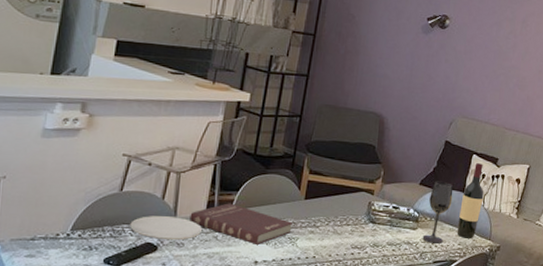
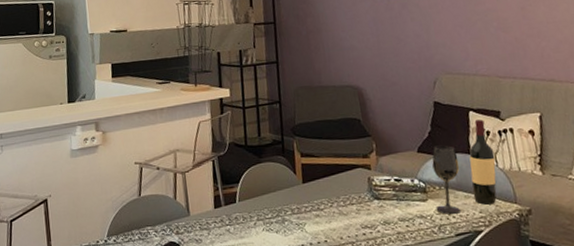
plate: present [130,216,203,241] -> none [153,214,215,238]
book: present [190,203,292,244] -> none [201,195,298,234]

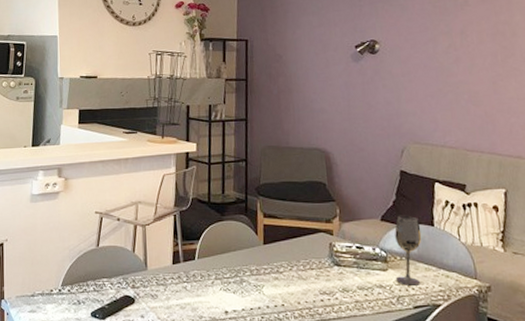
wine bottle: present [469,119,497,205] -> none [432,192,458,278]

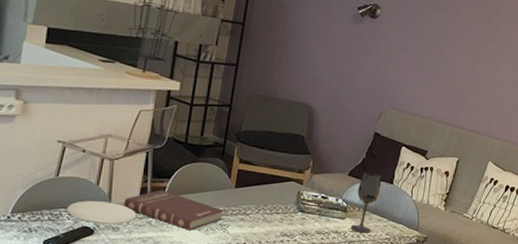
plate: none [109,269,172,293] -> present [67,201,137,225]
book: none [159,252,256,293] -> present [124,190,223,230]

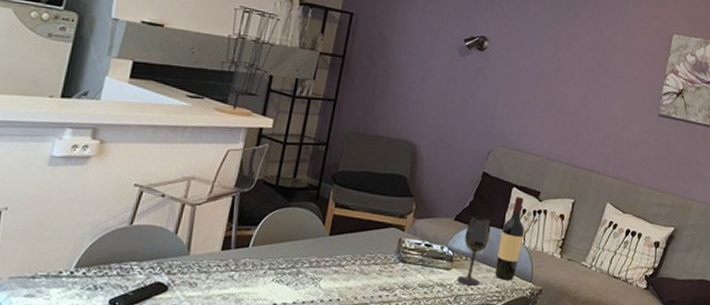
plate: present [67,201,137,225] -> none [139,252,218,280]
book: present [124,190,223,230] -> none [204,239,315,285]
wine bottle: none [384,155,413,229] -> present [494,197,525,280]

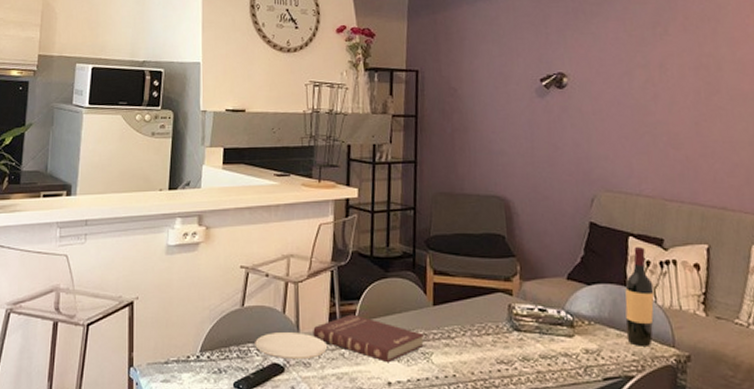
plate: none [139,252,218,280] -> present [255,332,328,360]
book: none [204,239,315,285] -> present [313,314,424,362]
wine glass: present [457,216,491,286] -> none [582,273,614,354]

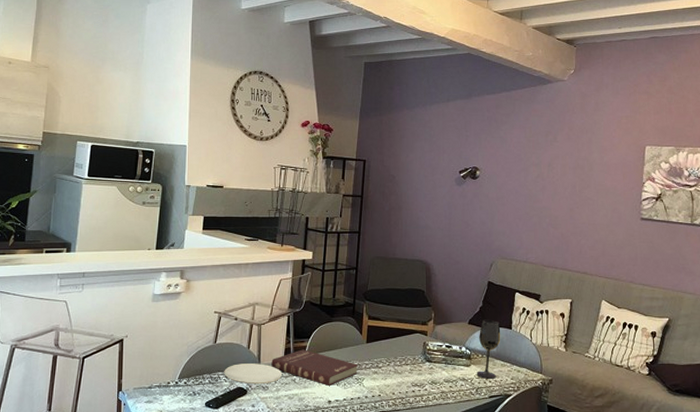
wine glass: none [582,273,614,354] -> present [476,319,501,379]
wine bottle: present [625,247,655,346] -> none [508,301,531,373]

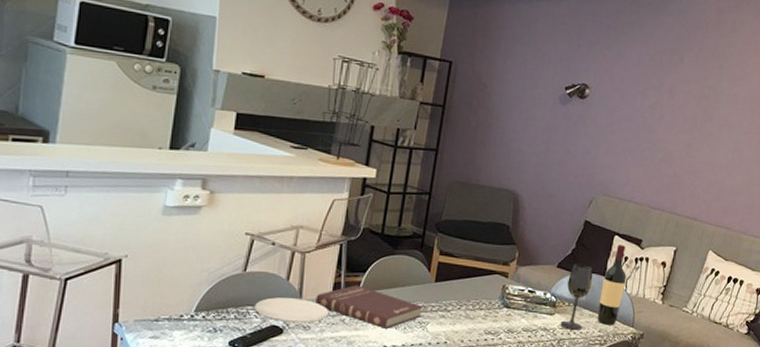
wine bottle: none [508,301,531,373] -> present [597,245,627,325]

